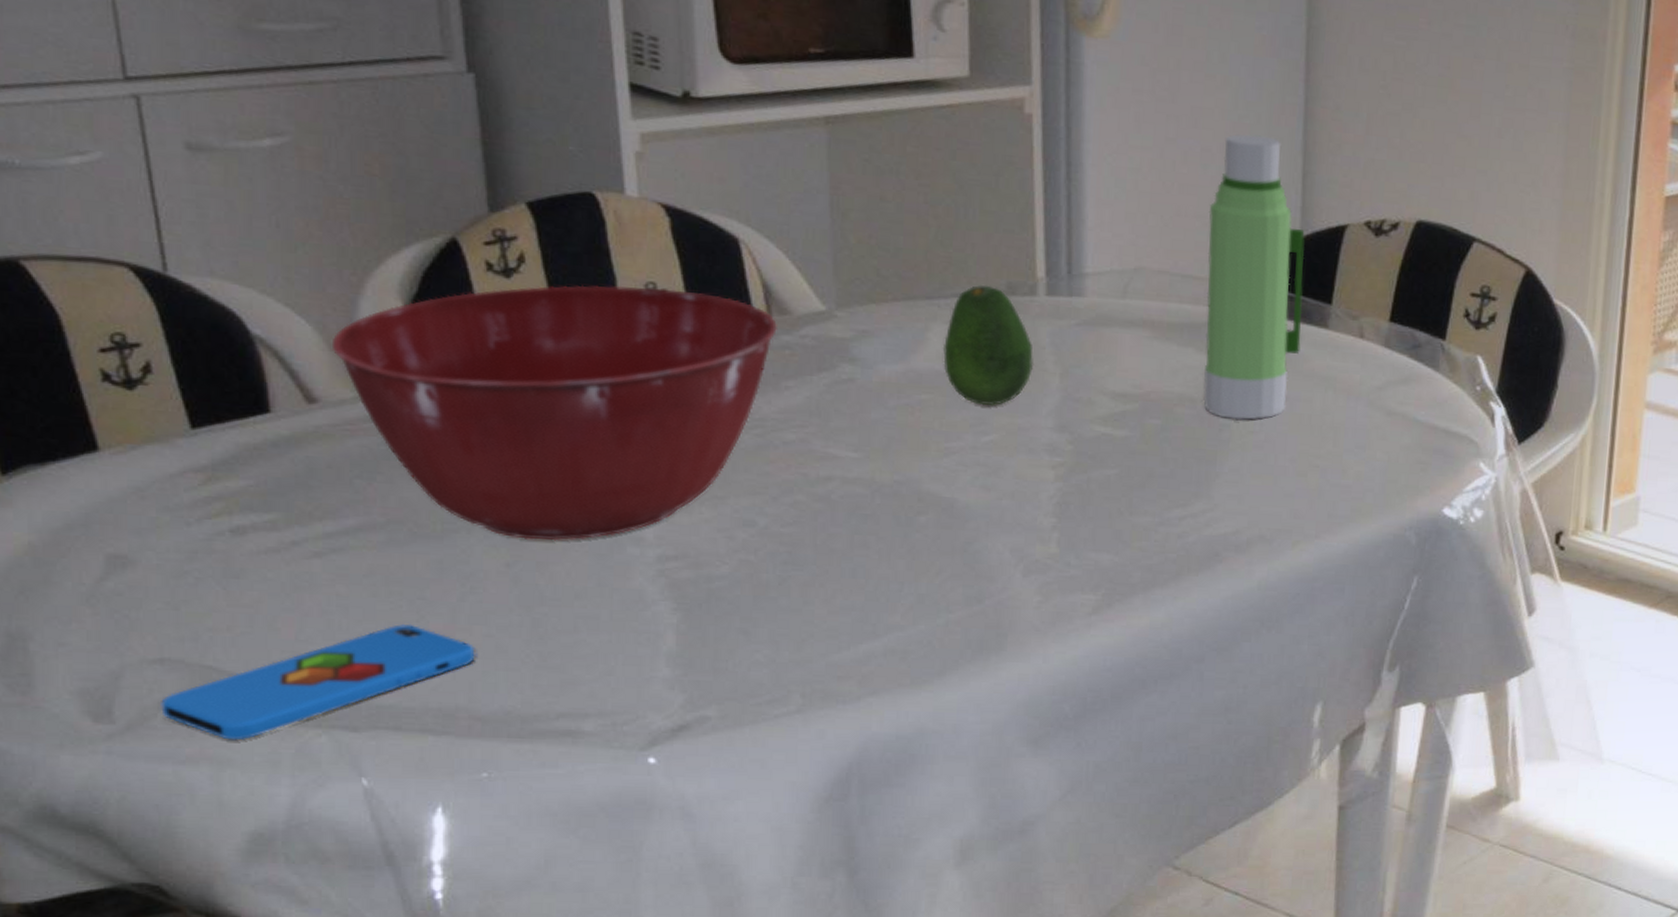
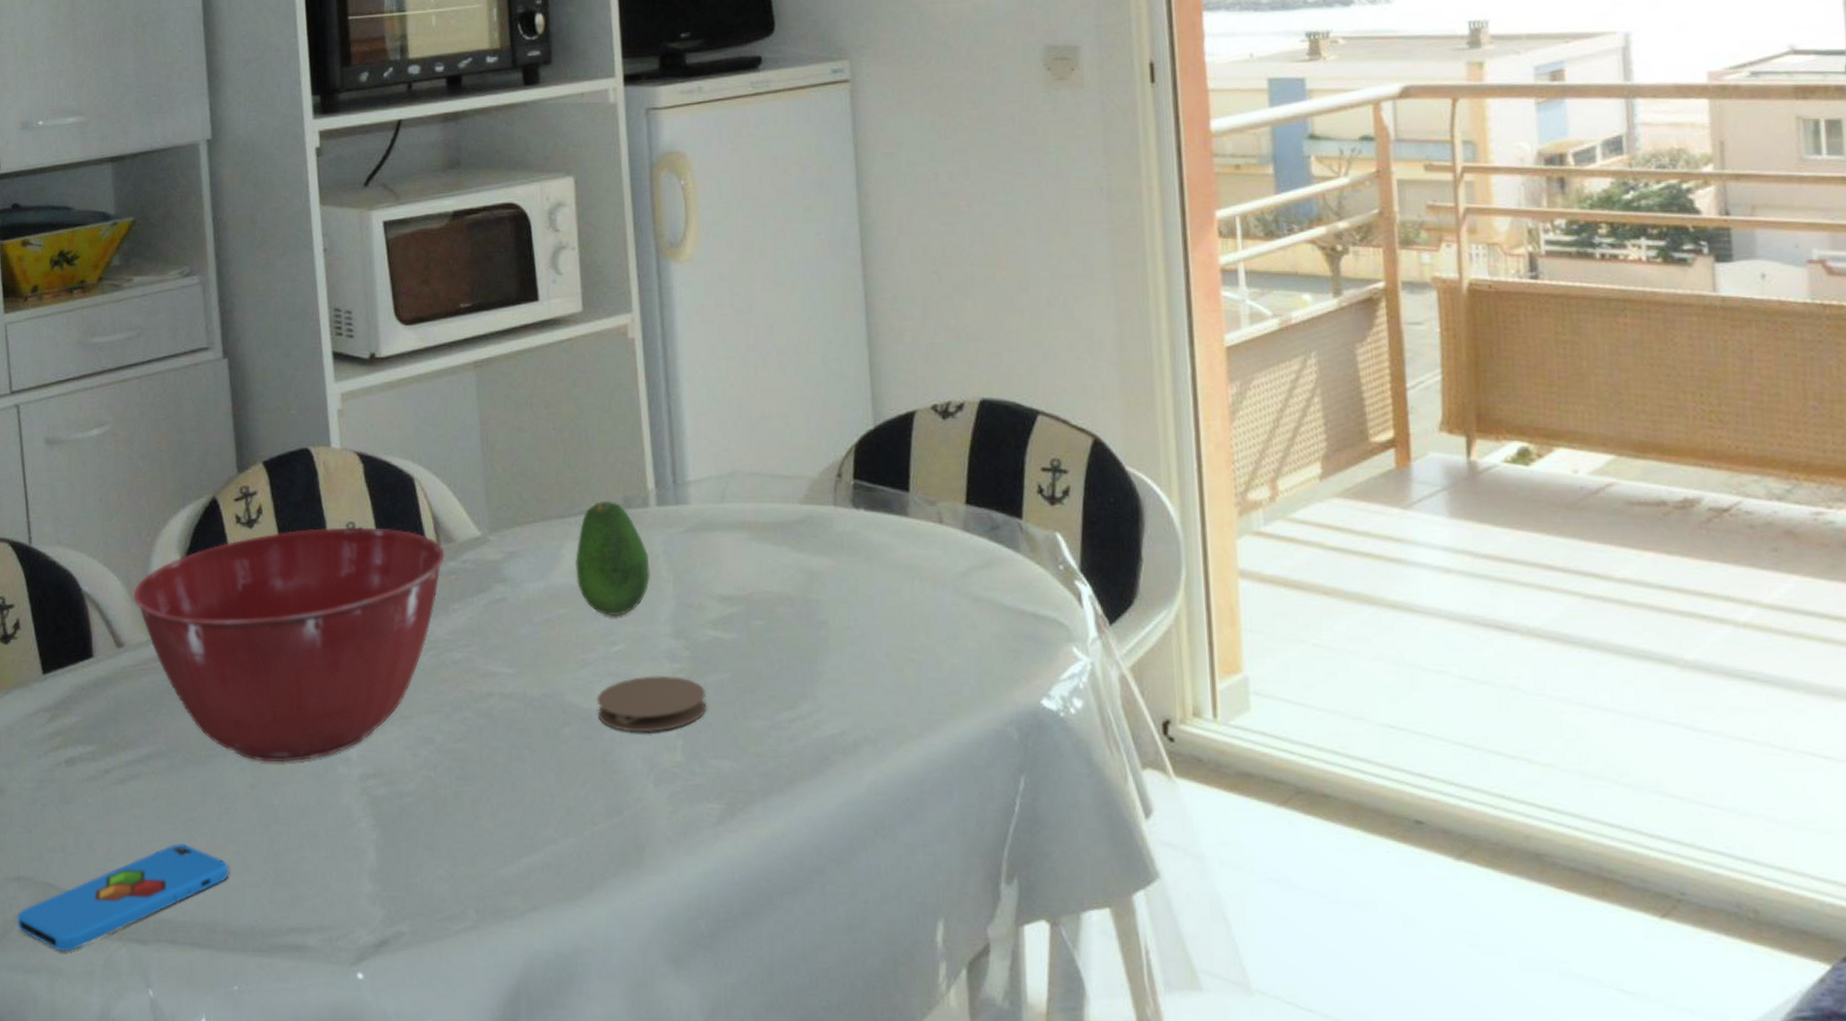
coaster: none [960,467,1089,524] -> present [597,675,707,733]
water bottle: present [1203,133,1305,421] -> none [789,333,885,617]

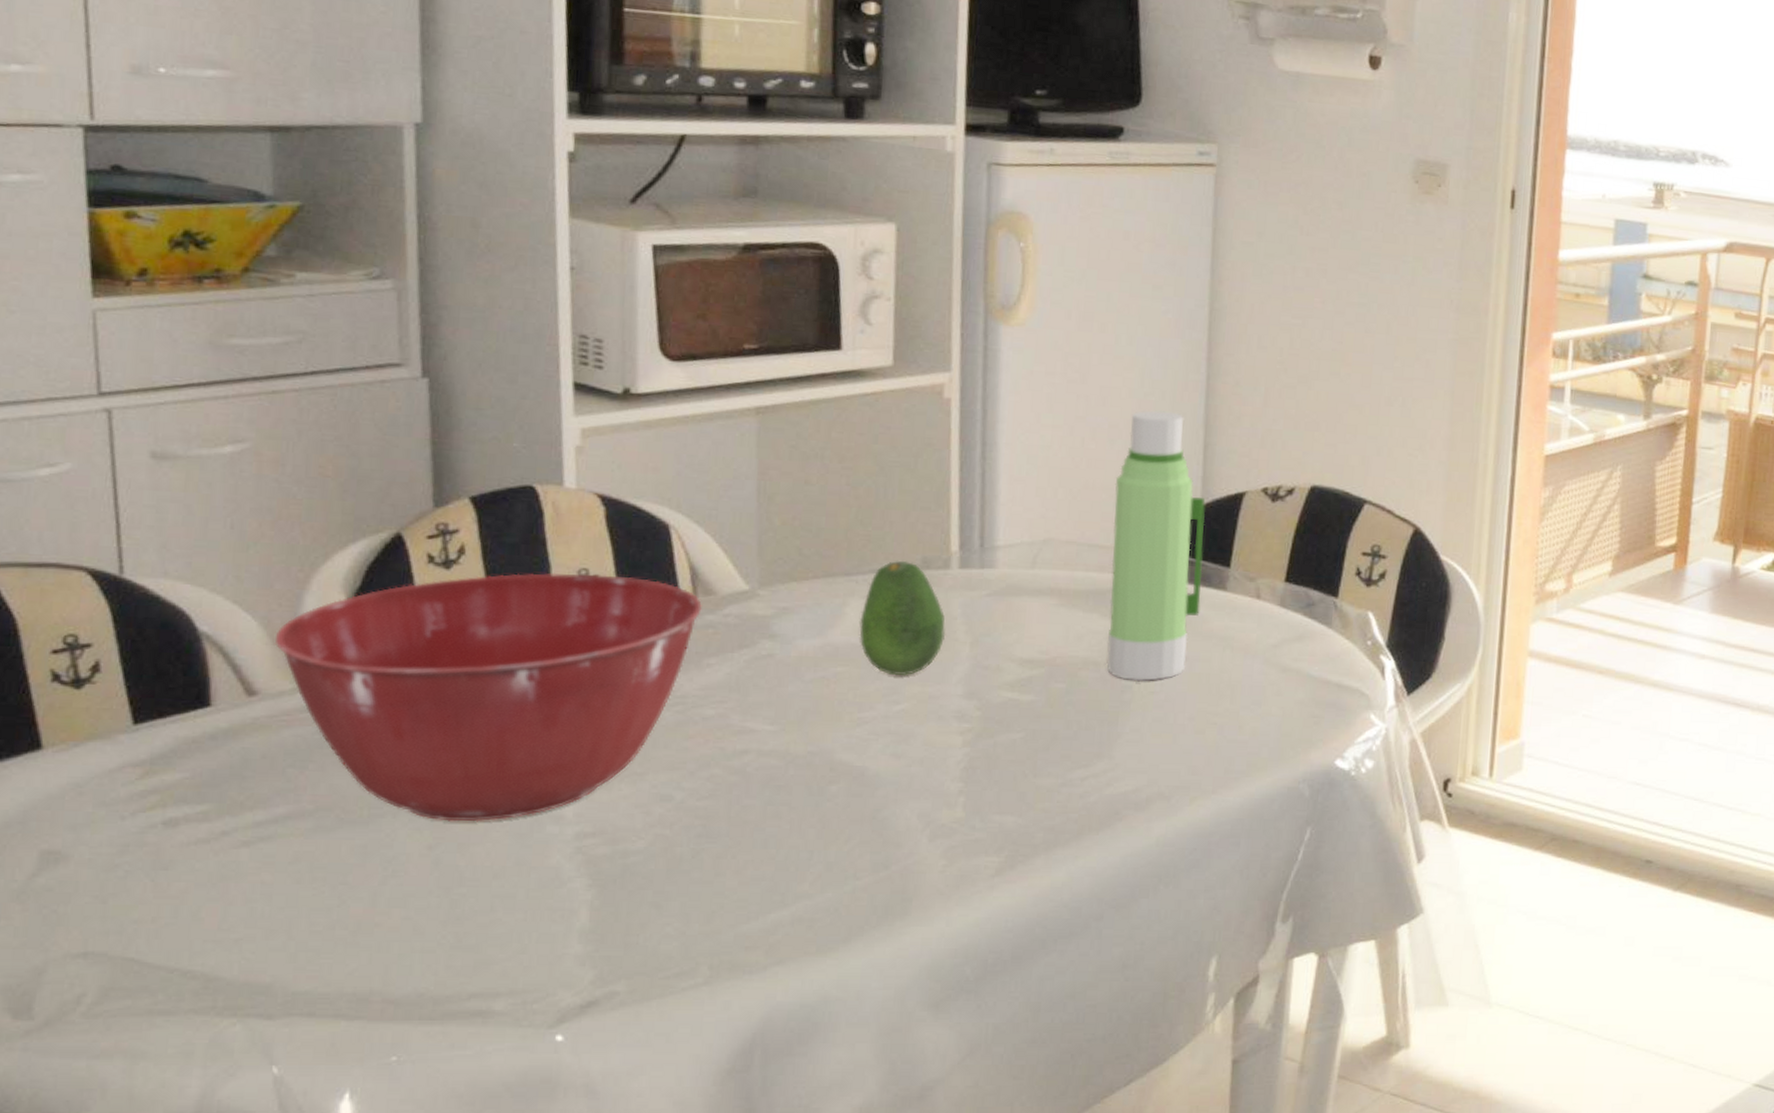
smartphone: present [17,843,229,952] -> none [80,909,393,1032]
coaster: present [597,675,707,733] -> none [871,734,995,790]
water bottle: none [789,333,885,617] -> present [1107,410,1206,682]

